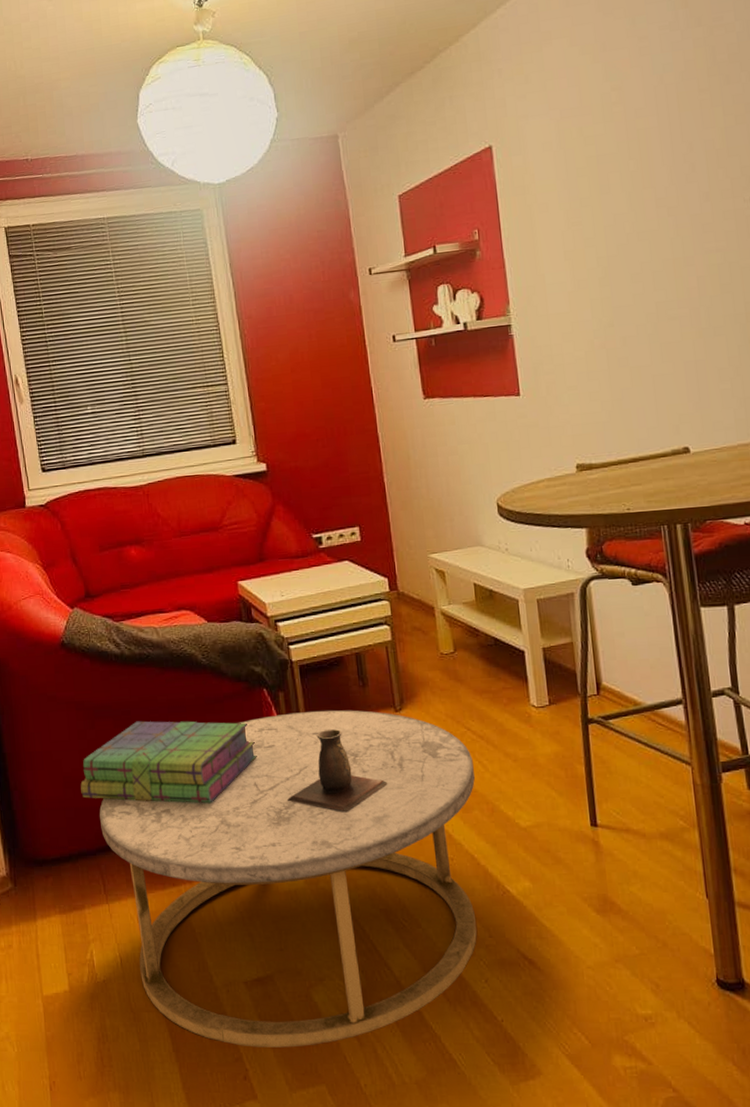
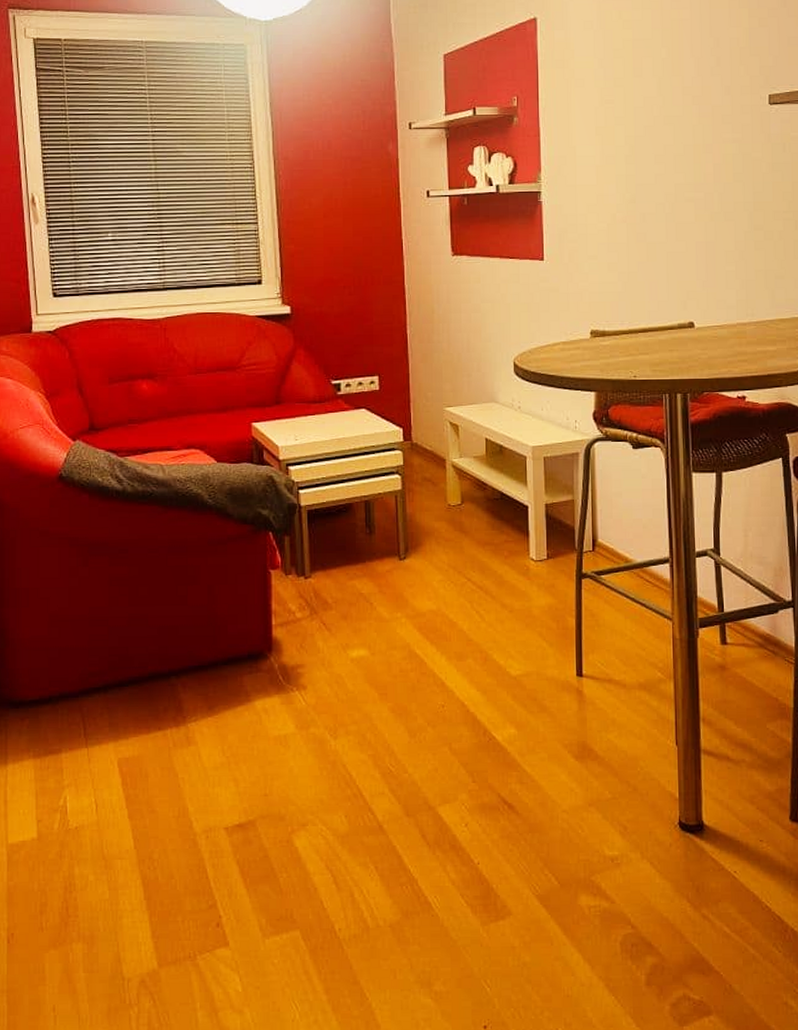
stack of books: present [80,721,257,804] -> none [68,560,257,647]
coffee table: present [99,710,477,1048] -> none [85,557,471,894]
decorative vase: present [286,729,388,811] -> none [284,575,386,657]

